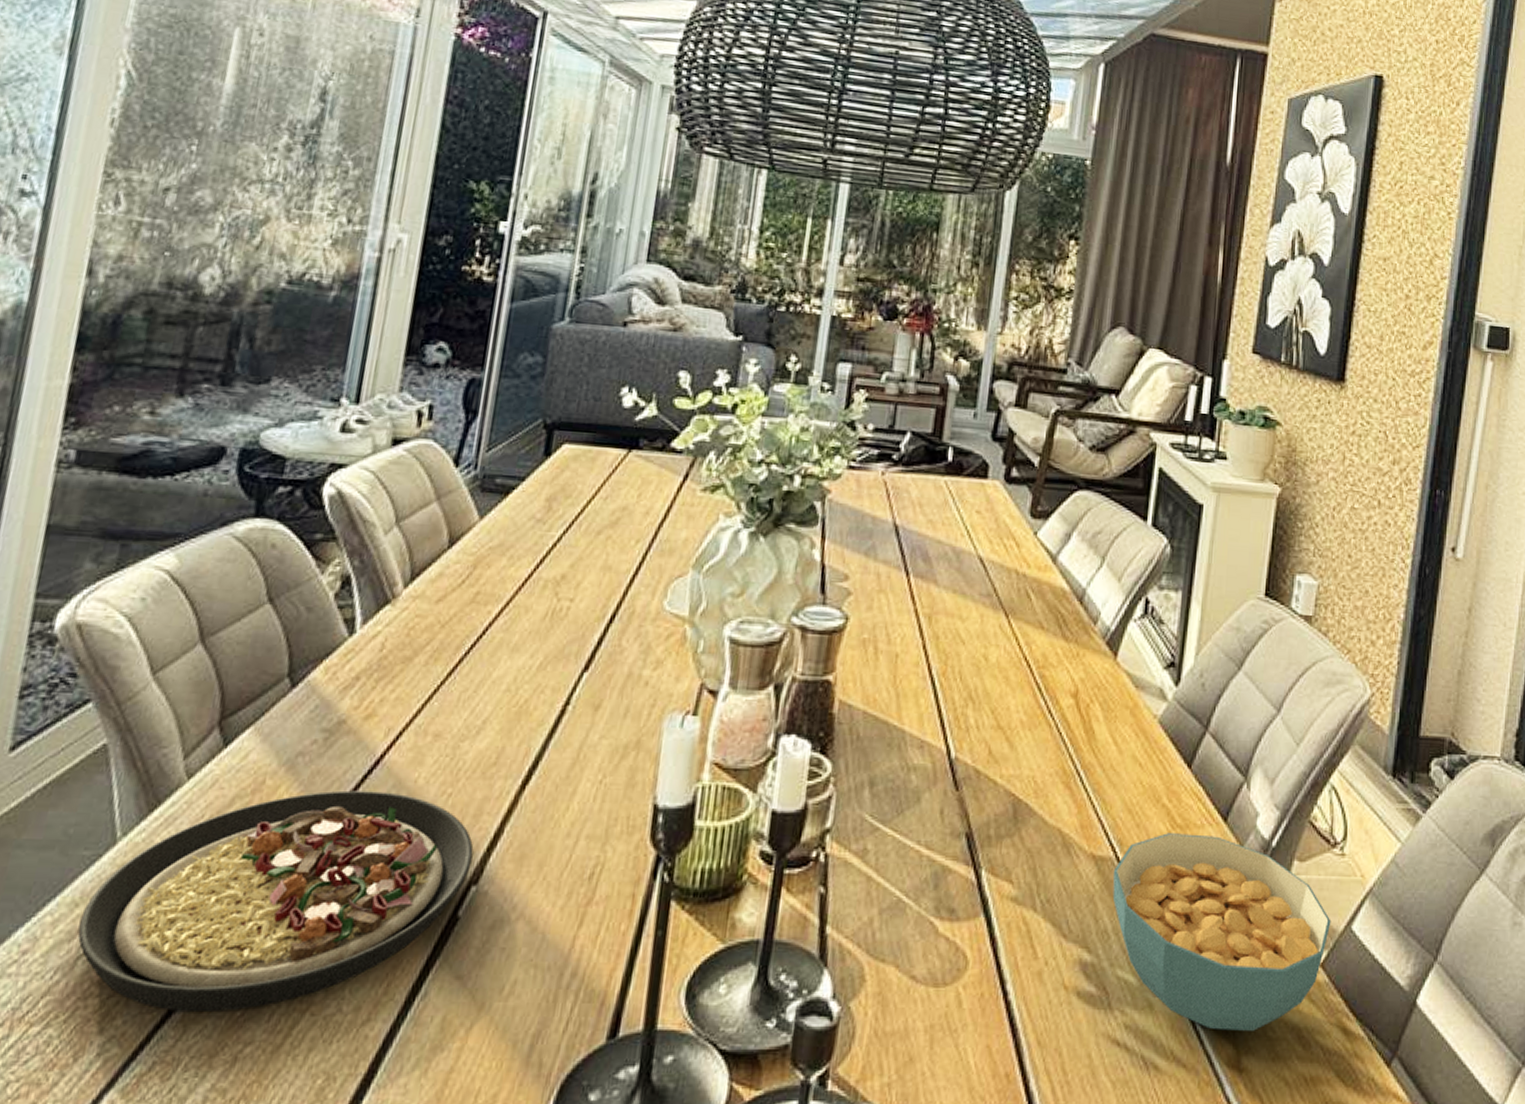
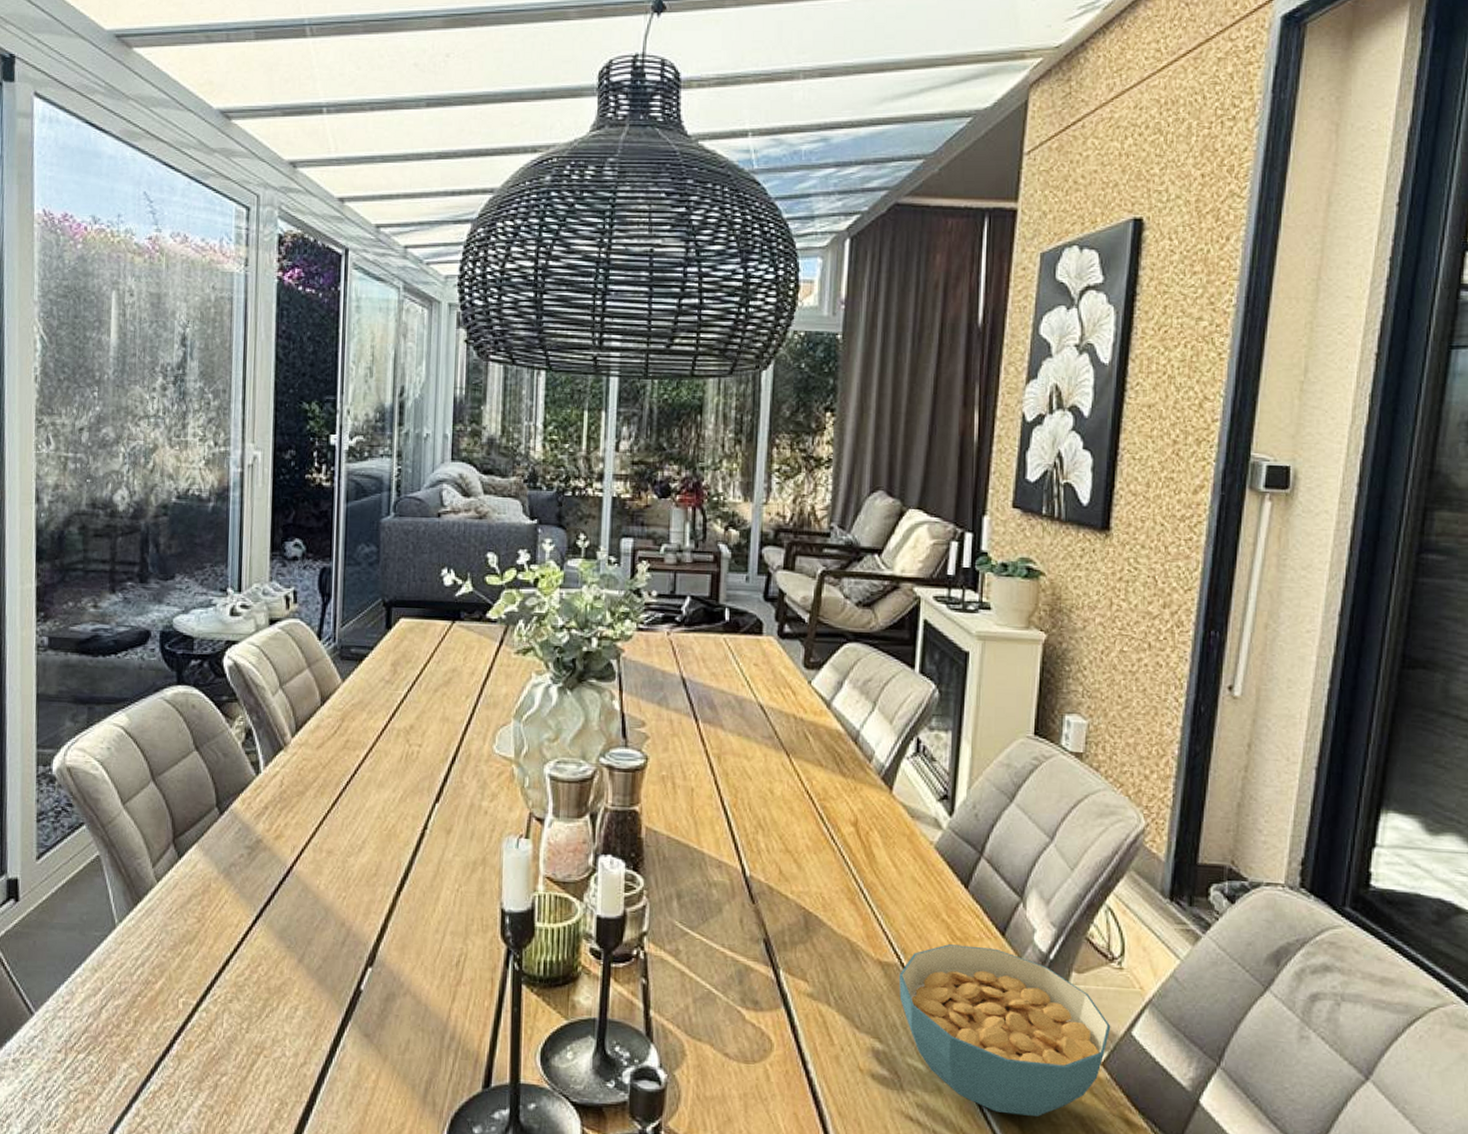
plate: present [77,790,474,1011] -> none [99,892,367,1051]

